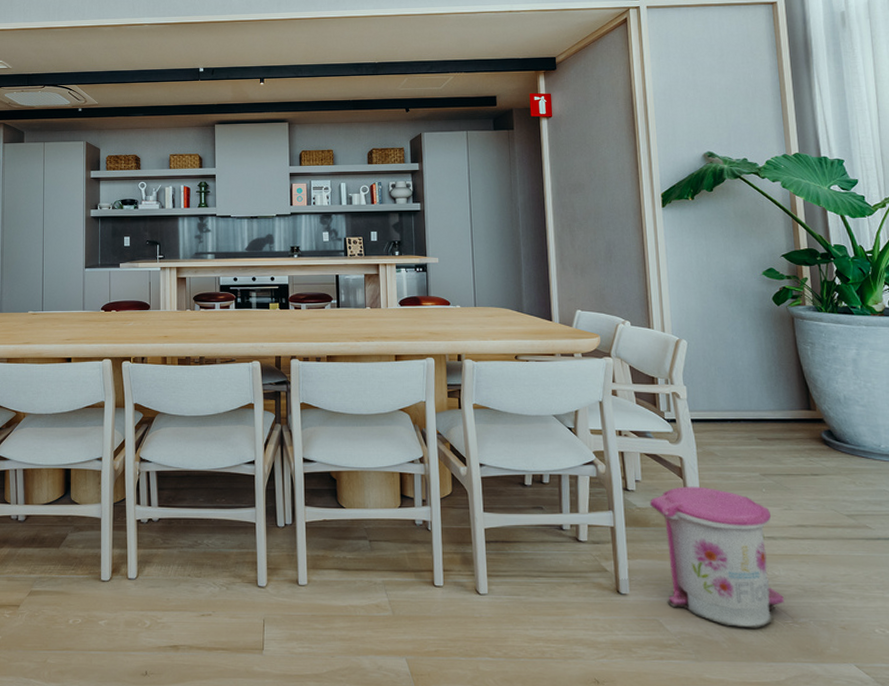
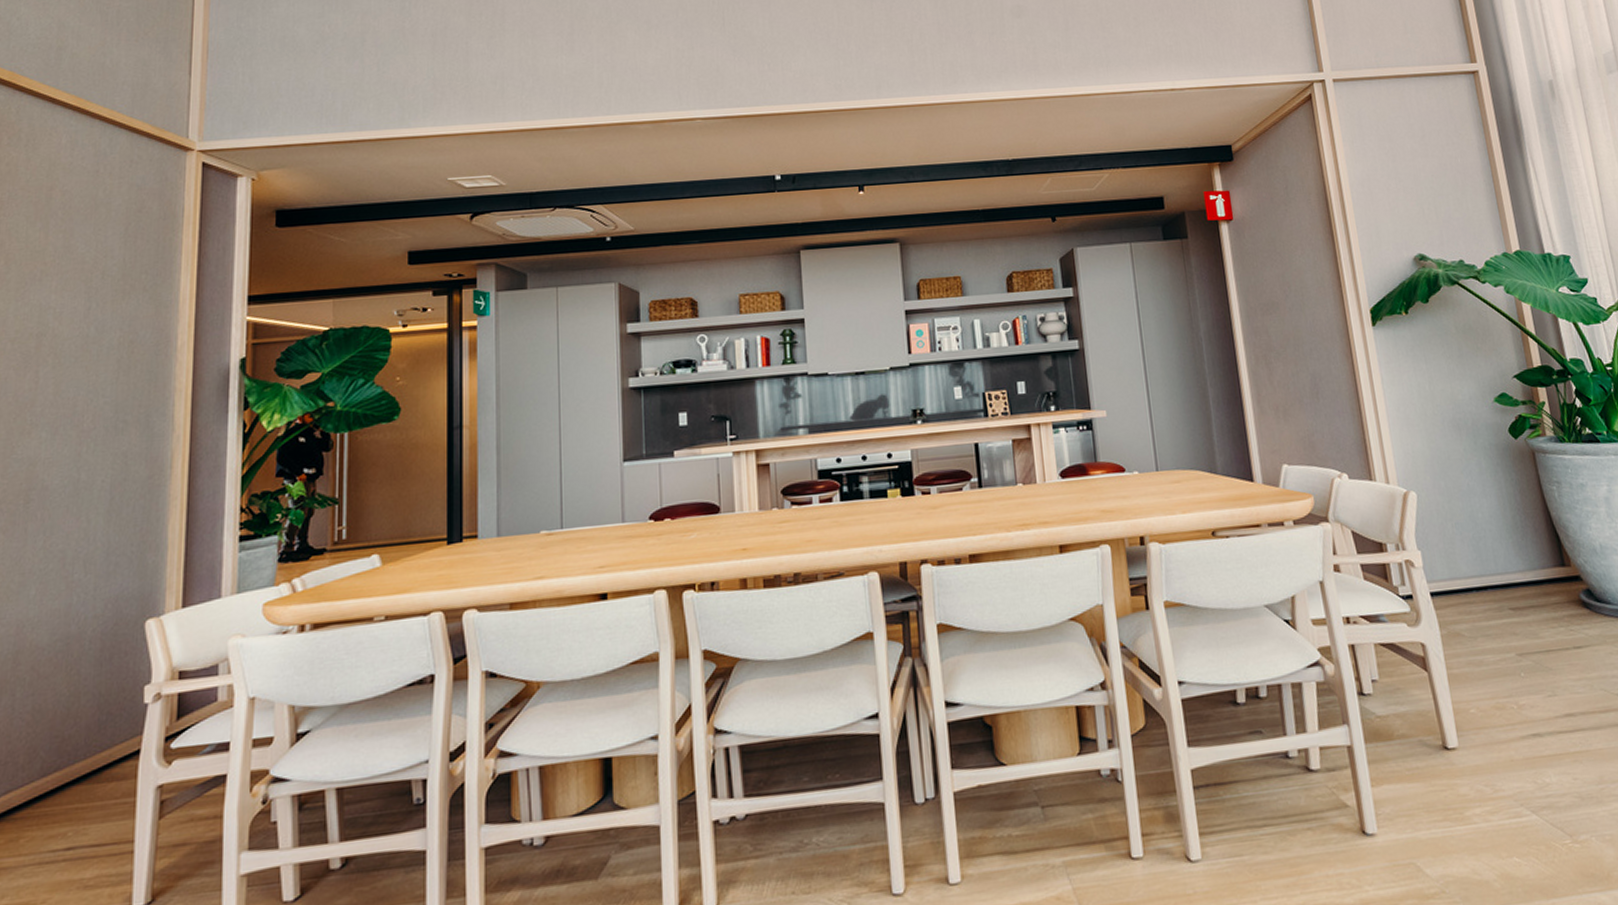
trash can: present [650,486,784,628] -> none [1391,678,1560,858]

